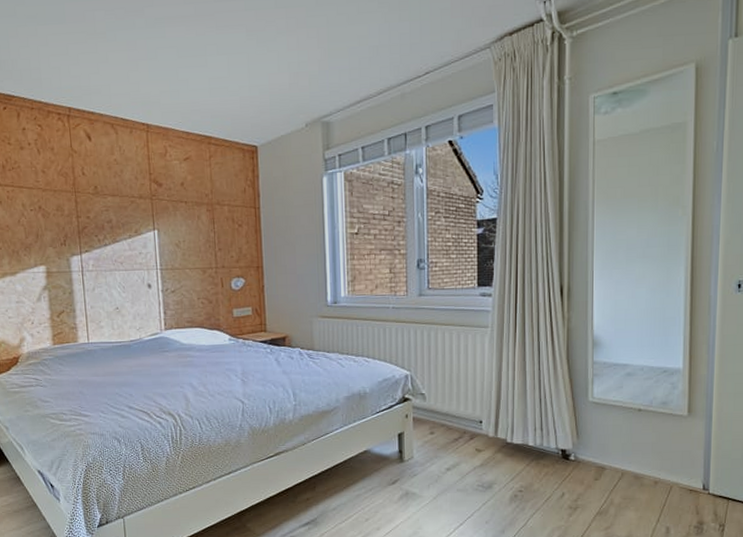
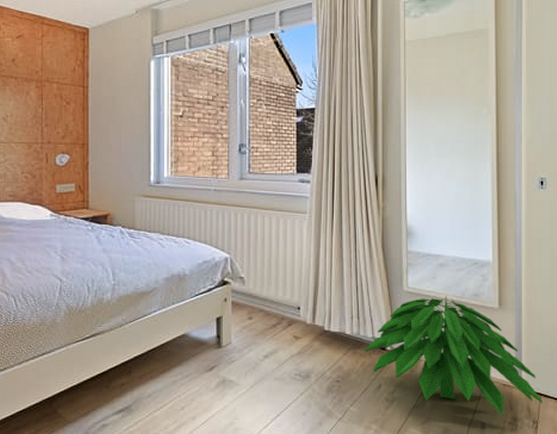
indoor plant: none [548,405,730,521] -> present [365,296,543,416]

